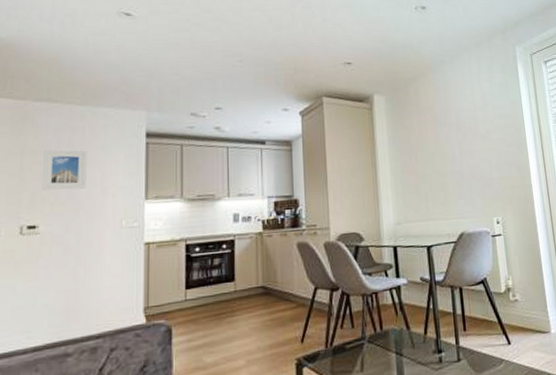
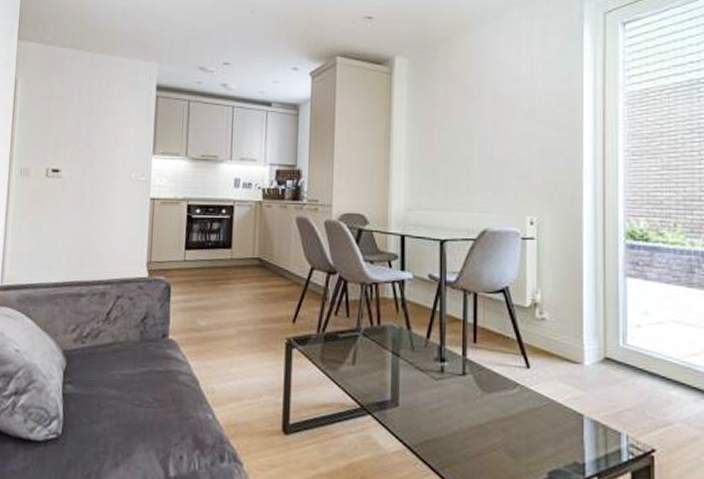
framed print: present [42,150,87,190] -> none [65,97,104,138]

